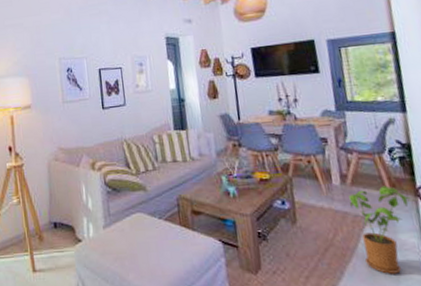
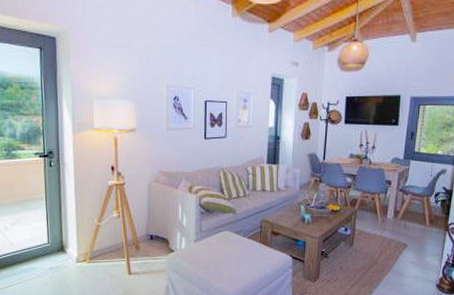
house plant: present [349,185,411,274] -> none [397,221,441,285]

